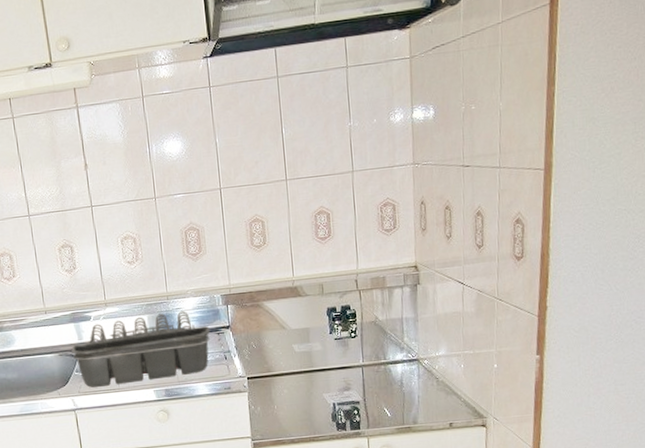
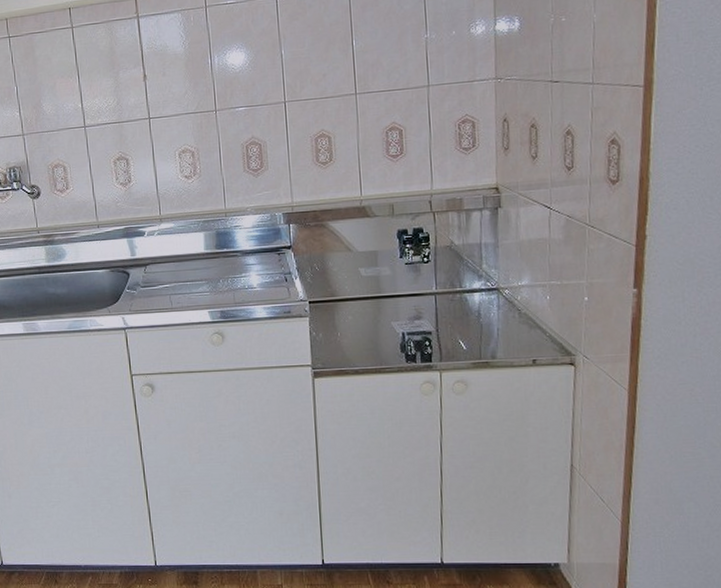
dish rack: present [71,311,210,389] -> none [123,229,270,307]

